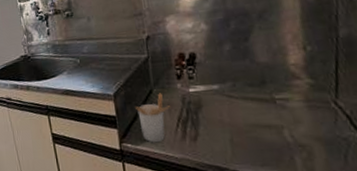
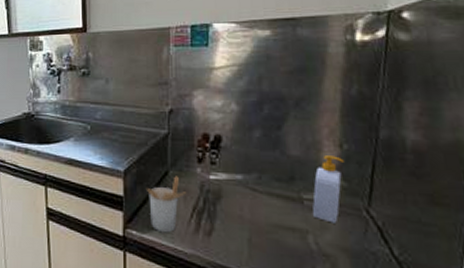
soap bottle: none [283,58,310,117] -> present [312,155,344,223]

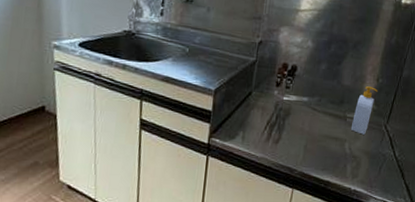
utensil holder: present [147,176,187,233] -> none [232,96,264,141]

